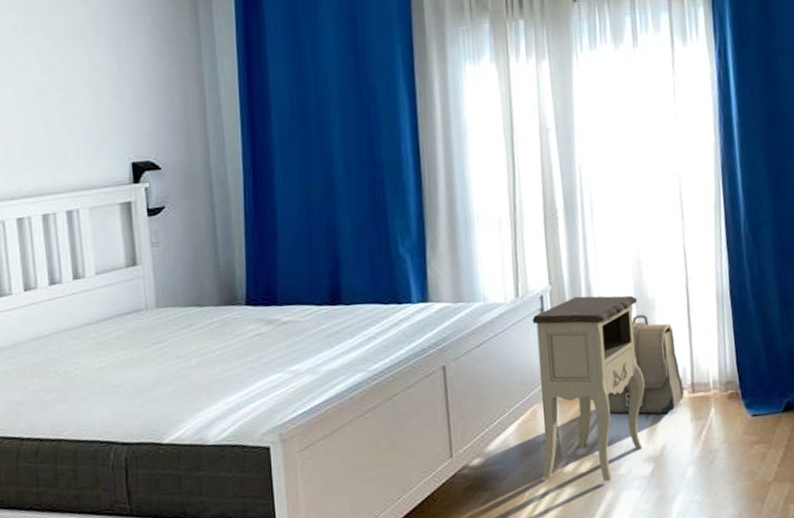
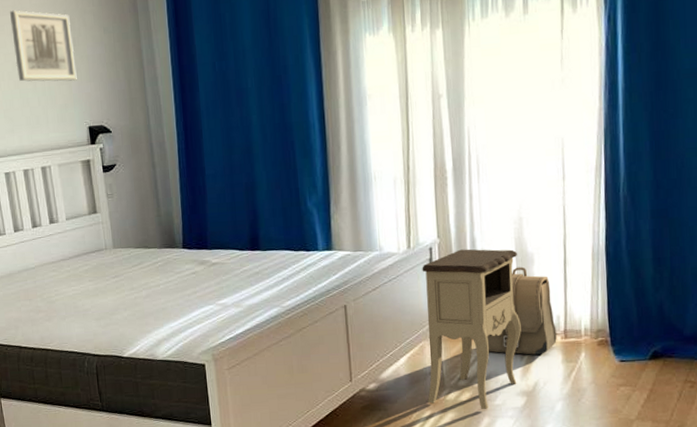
wall art: none [38,27,120,111] -> present [10,10,77,82]

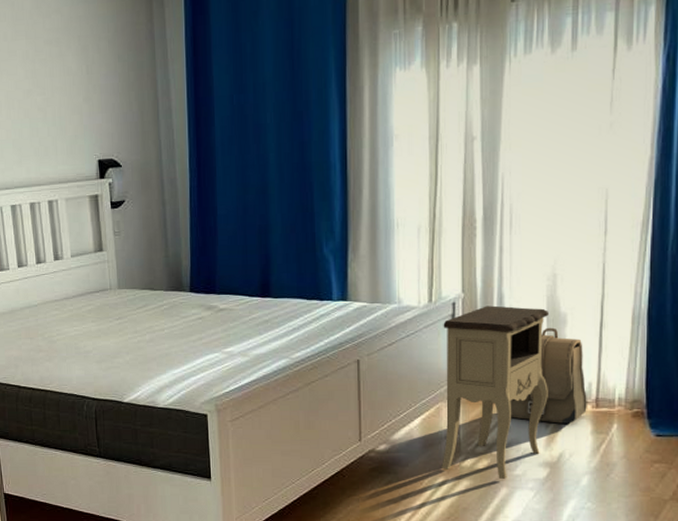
wall art: present [10,10,77,82] -> none [23,35,89,112]

